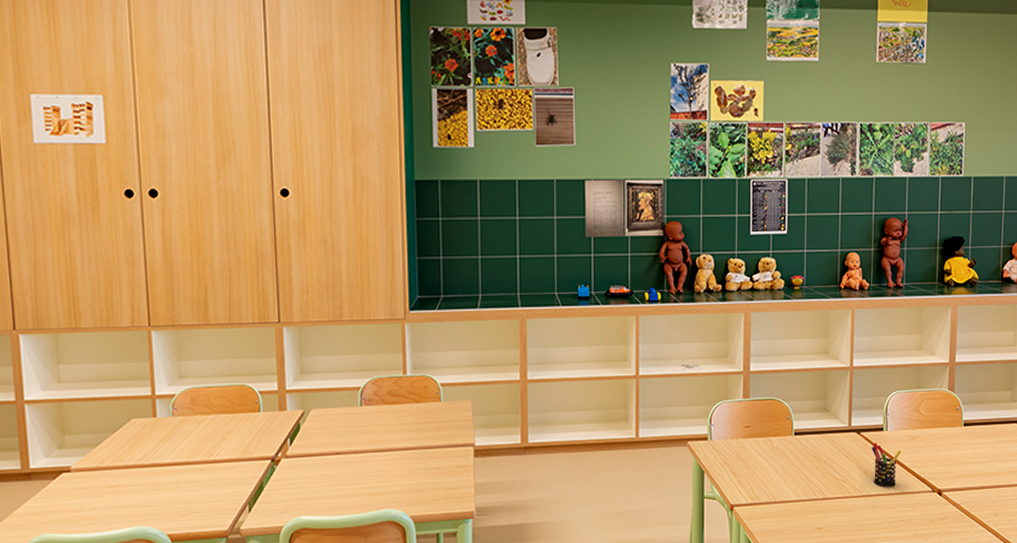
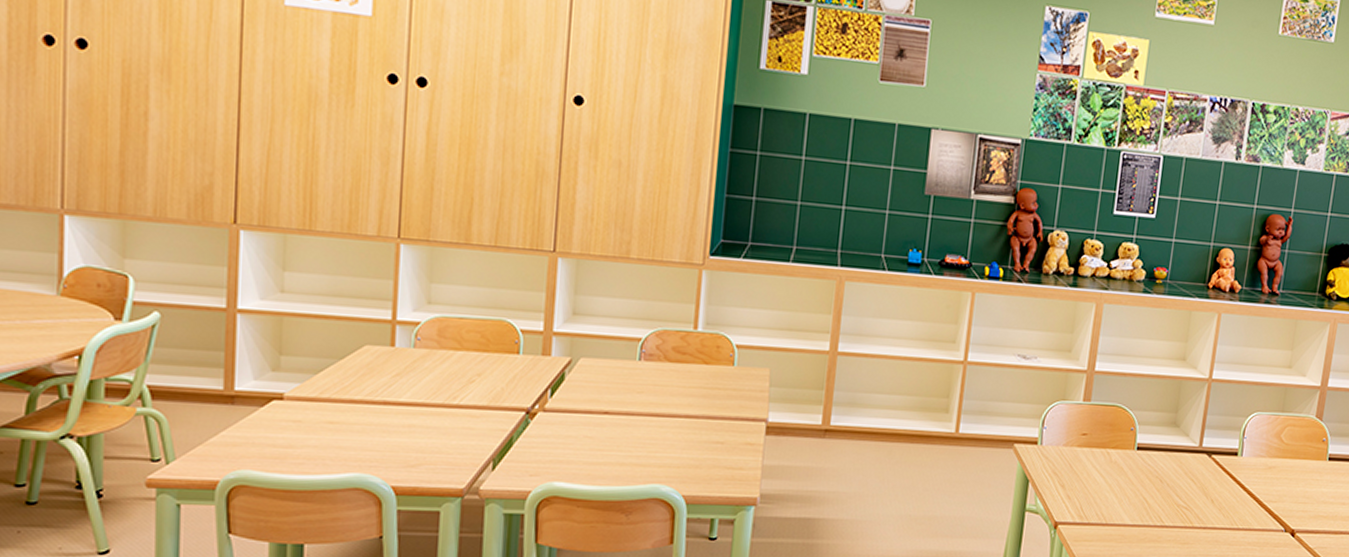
pen holder: present [871,442,902,487] -> none [1220,468,1256,521]

